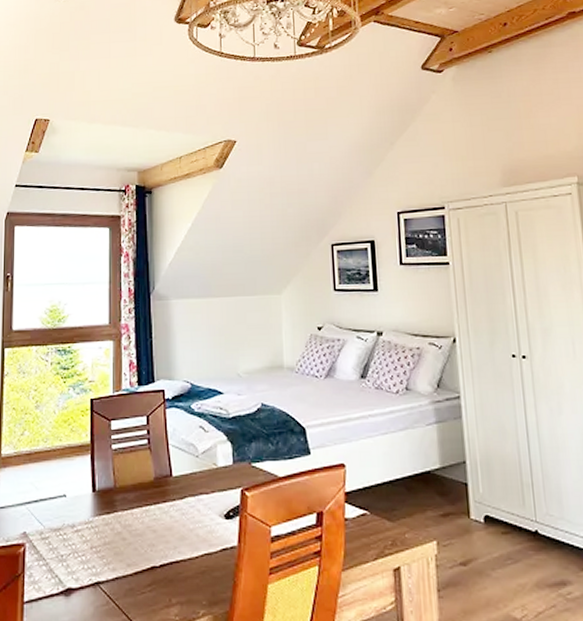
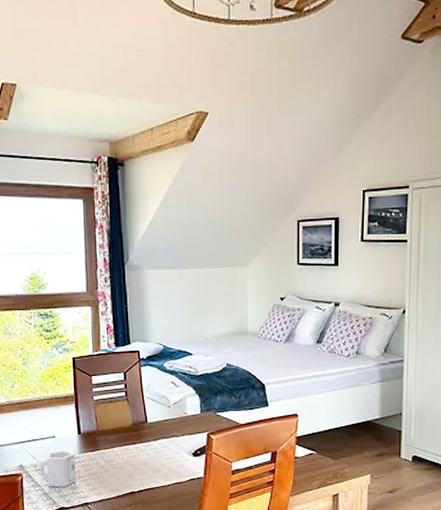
cup: none [46,513,88,561] -> present [40,450,76,487]

